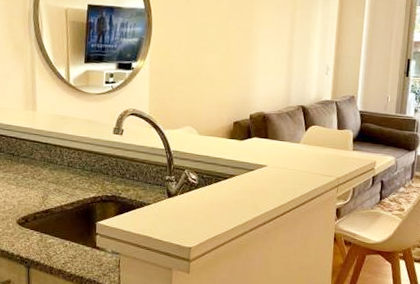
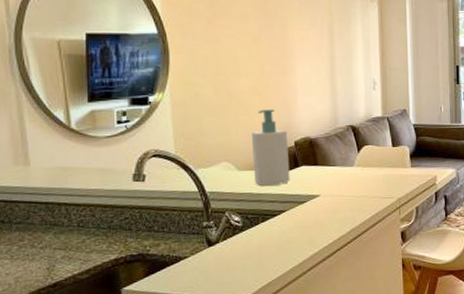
soap bottle: none [212,83,245,153] -> present [251,109,290,187]

